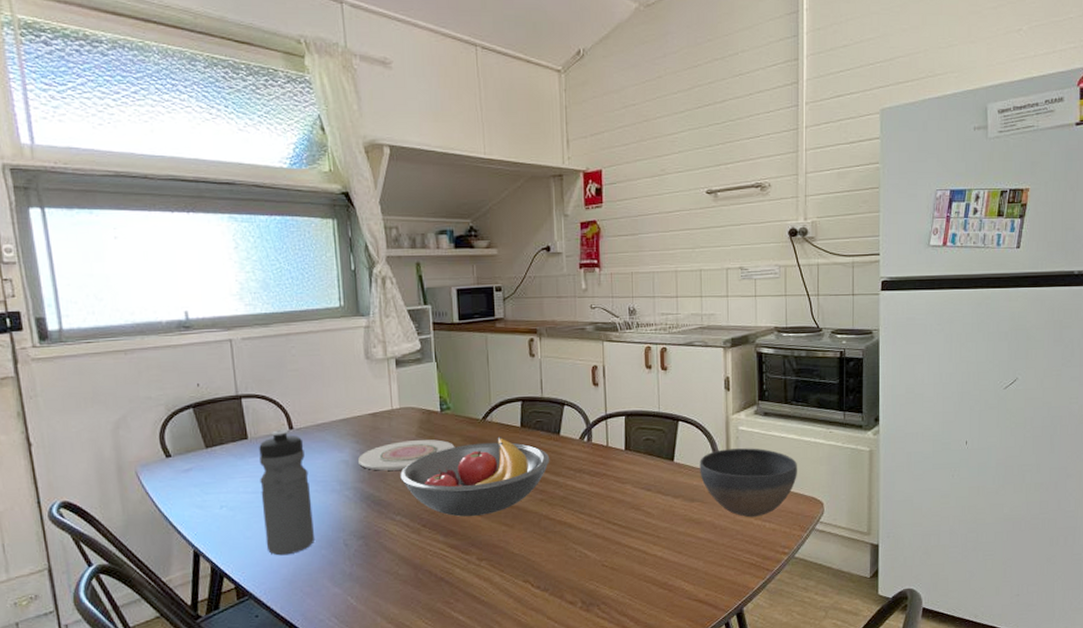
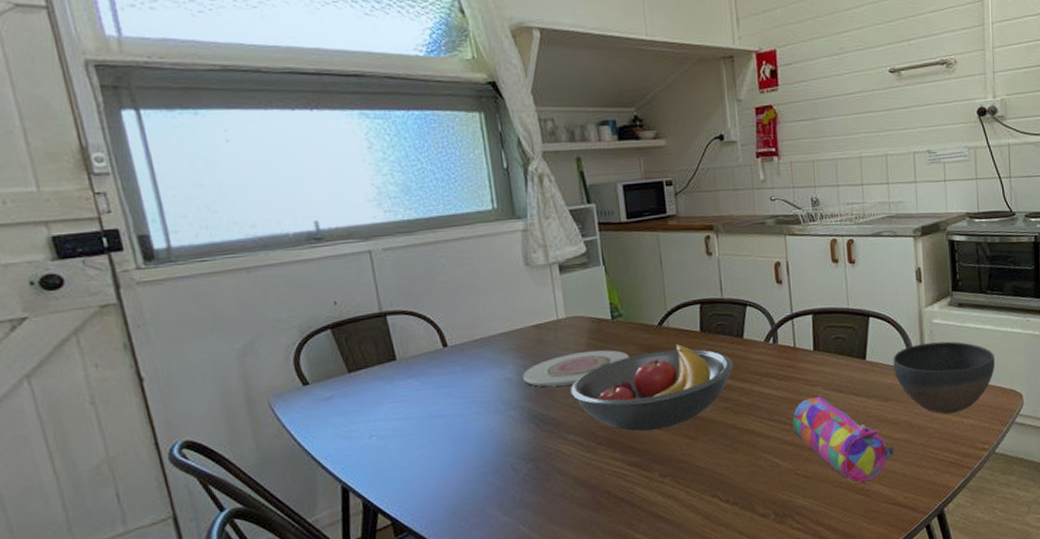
water bottle: present [259,429,315,556] -> none [409,347,480,486]
pencil case: none [602,493,697,578] -> present [792,396,894,484]

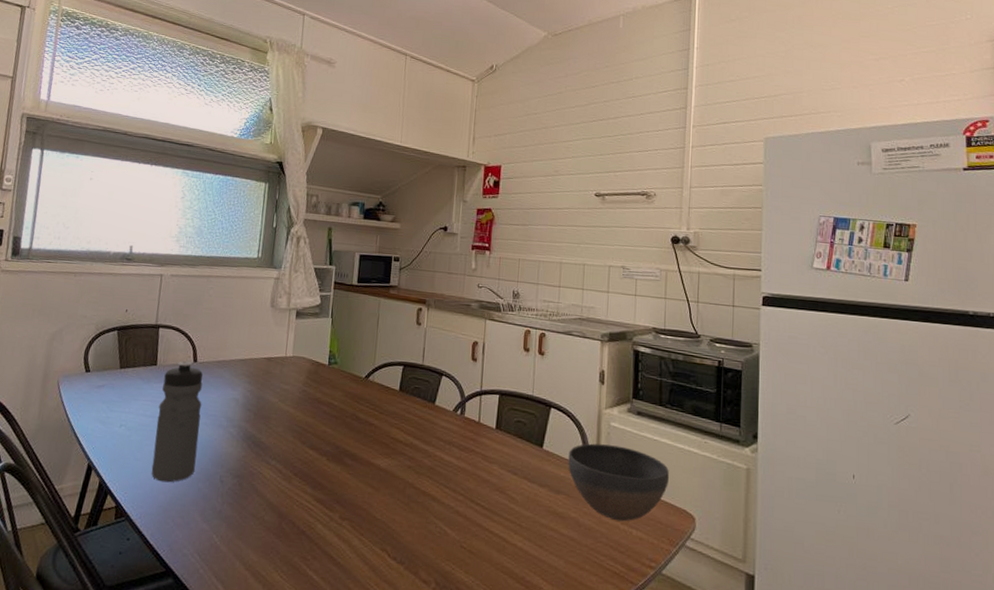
water bottle: none [409,347,480,486] -> present [151,361,203,483]
plate: present [522,350,630,387] -> none [246,388,336,416]
fruit bowl: present [570,343,734,432] -> none [282,397,423,474]
pencil case: present [792,396,894,484] -> none [465,473,559,573]

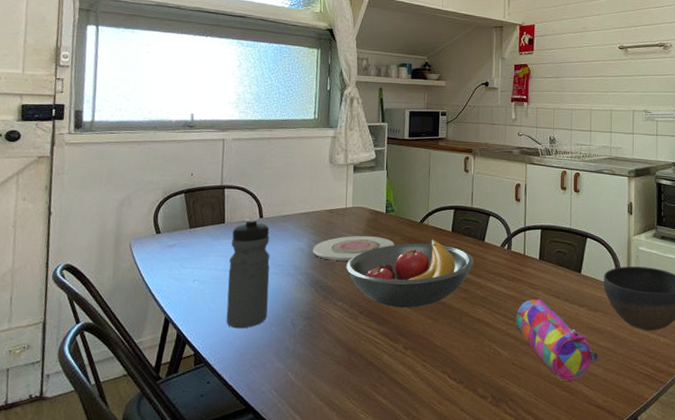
plate: none [246,388,336,416] -> present [312,236,395,261]
fruit bowl: none [282,397,423,474] -> present [346,239,475,308]
pencil case: none [465,473,559,573] -> present [515,299,598,381]

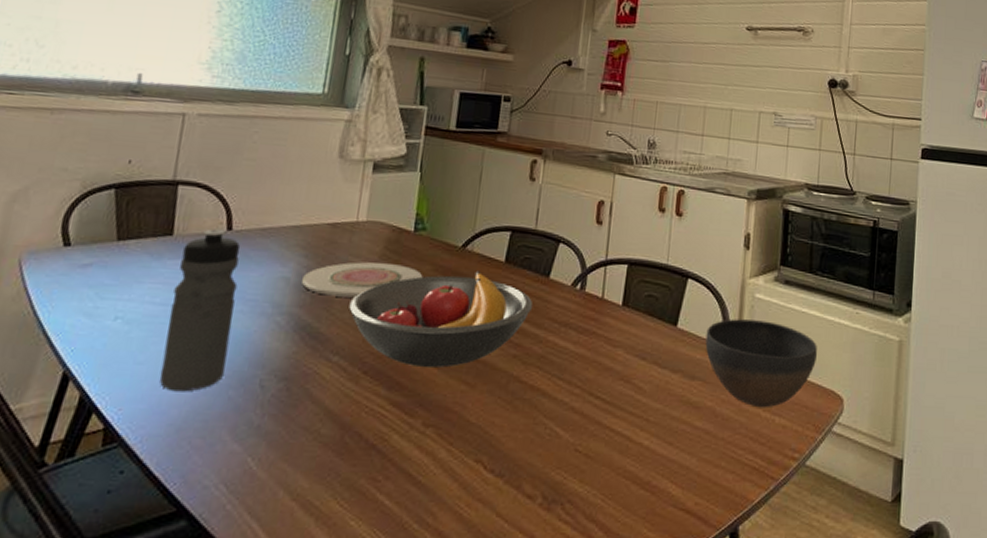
pencil case: present [515,299,598,381] -> none [583,360,692,475]

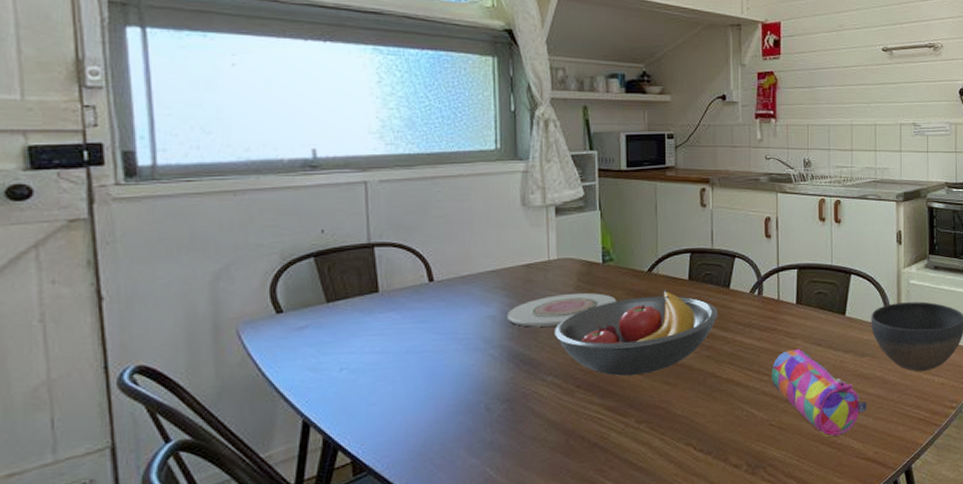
water bottle: present [159,229,240,392] -> none [390,282,452,424]
pencil case: none [583,360,692,475] -> present [771,348,867,437]

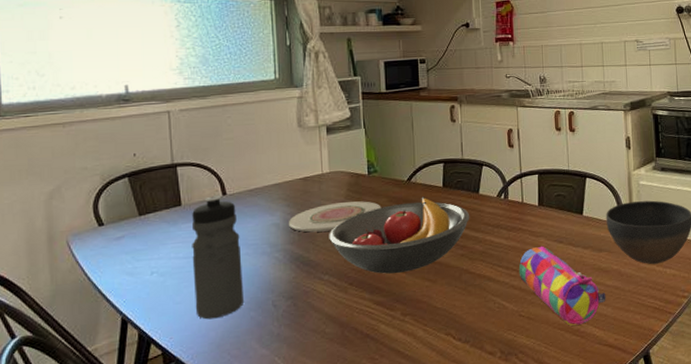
water bottle: none [390,282,452,424] -> present [192,195,245,320]

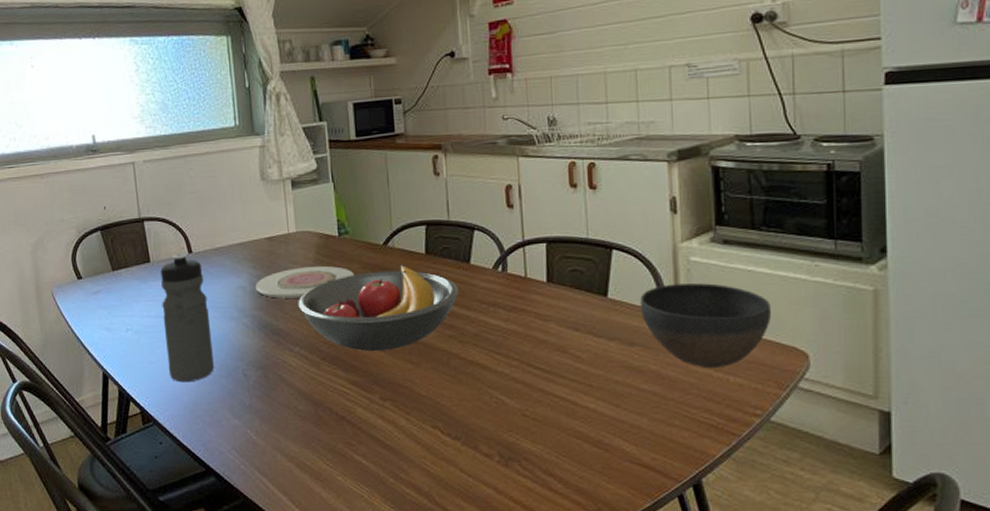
pencil case: present [518,246,606,326] -> none [521,332,640,435]

